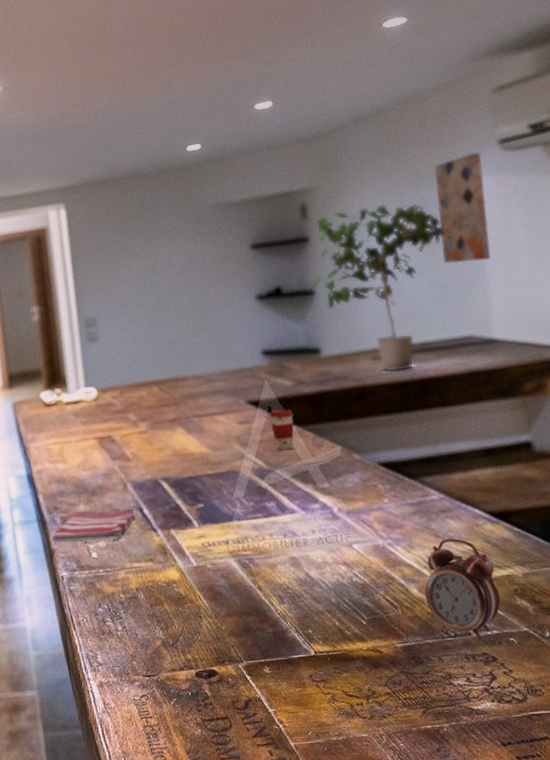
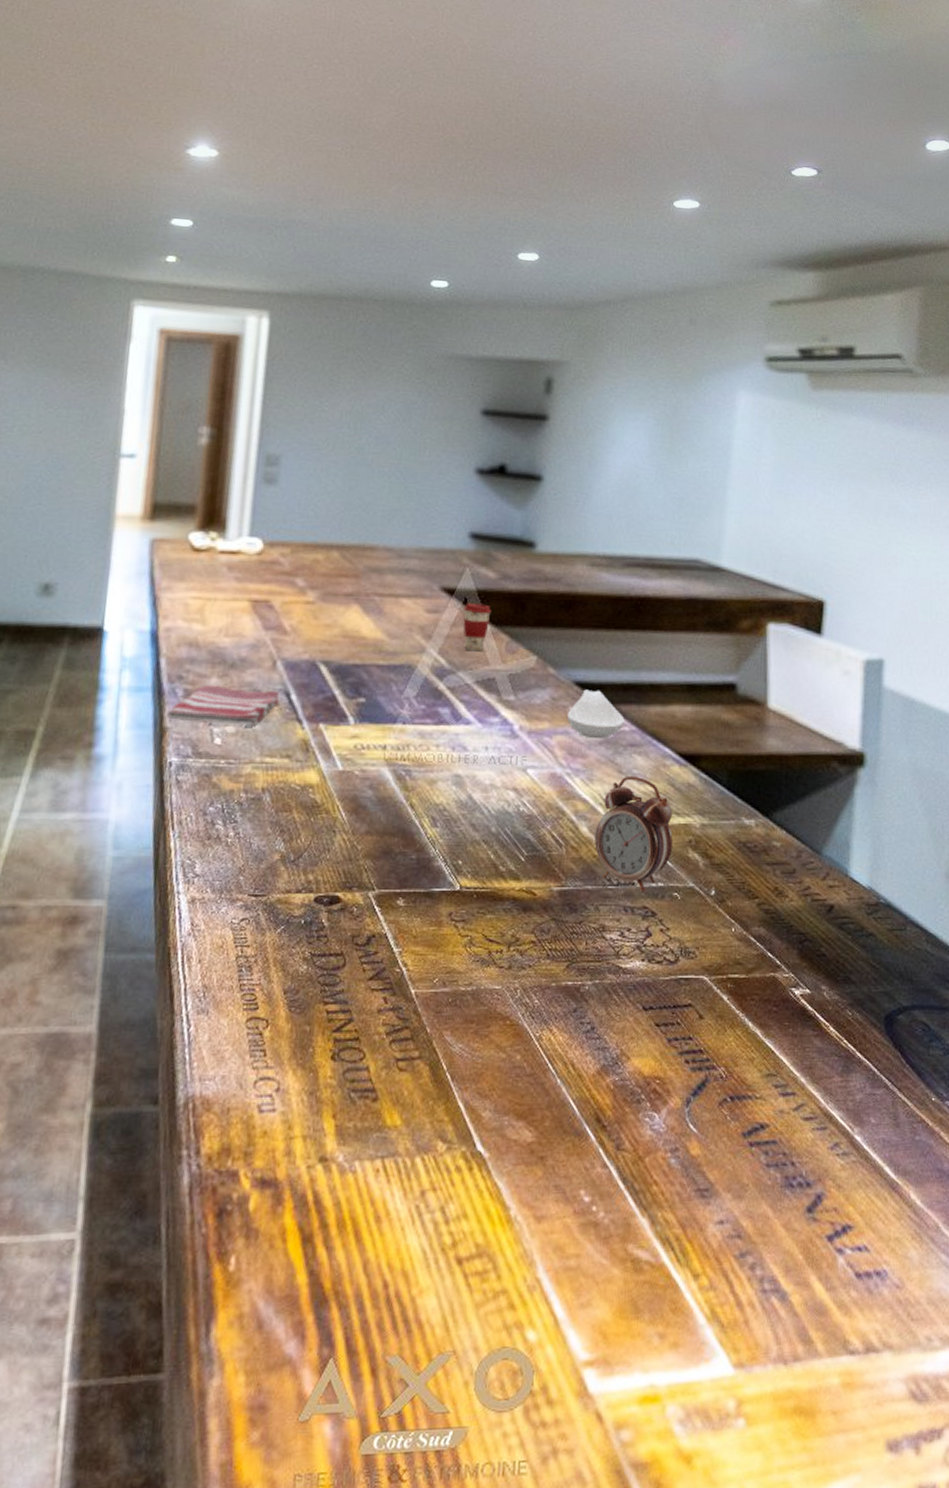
potted plant: present [311,204,454,372] -> none [540,394,701,584]
spoon rest: none [378,467,432,511] -> present [566,689,625,739]
wall art: present [434,152,491,264] -> none [685,363,746,481]

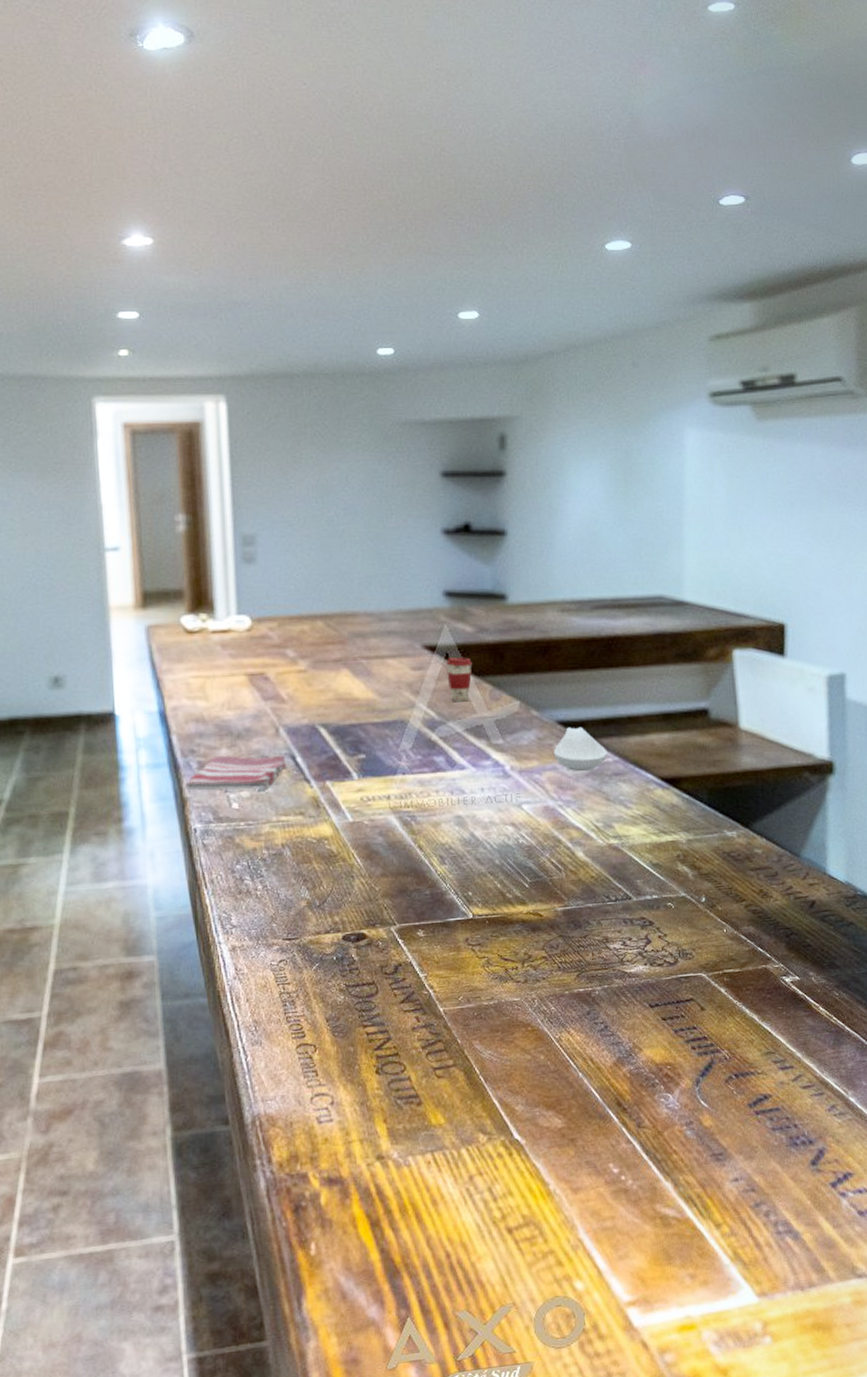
alarm clock: present [595,777,674,891] -> none [590,802,664,904]

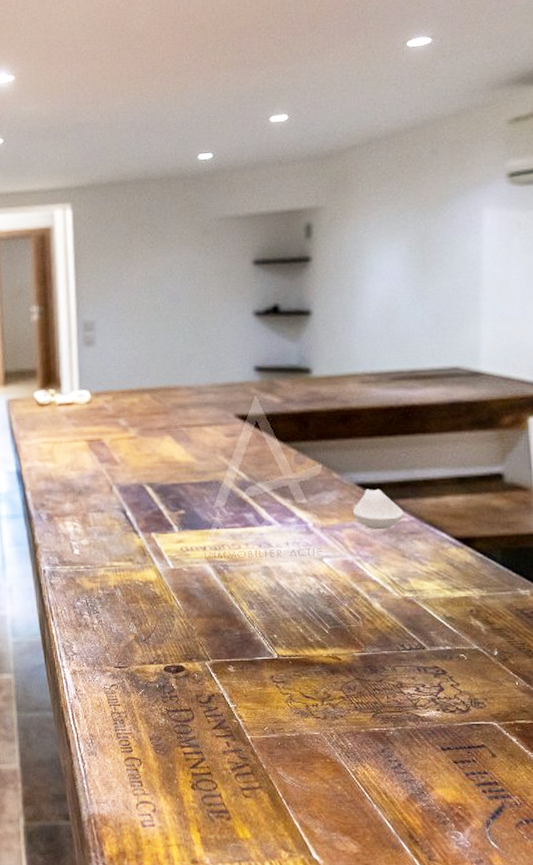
dish towel: present [185,754,287,791] -> none [37,509,119,539]
coffee cup: present [446,657,472,702] -> none [256,425,279,465]

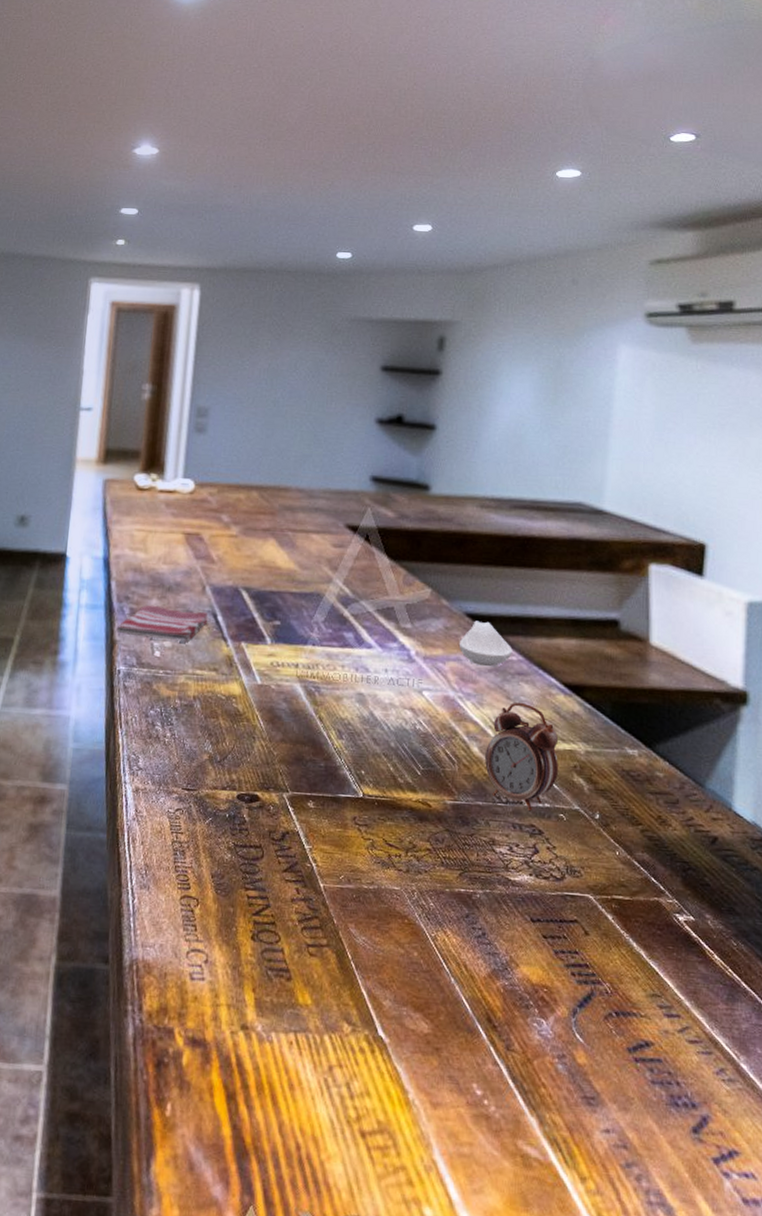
dish towel: none [37,509,119,539] -> present [116,605,208,642]
alarm clock: none [386,559,457,654] -> present [485,703,559,810]

